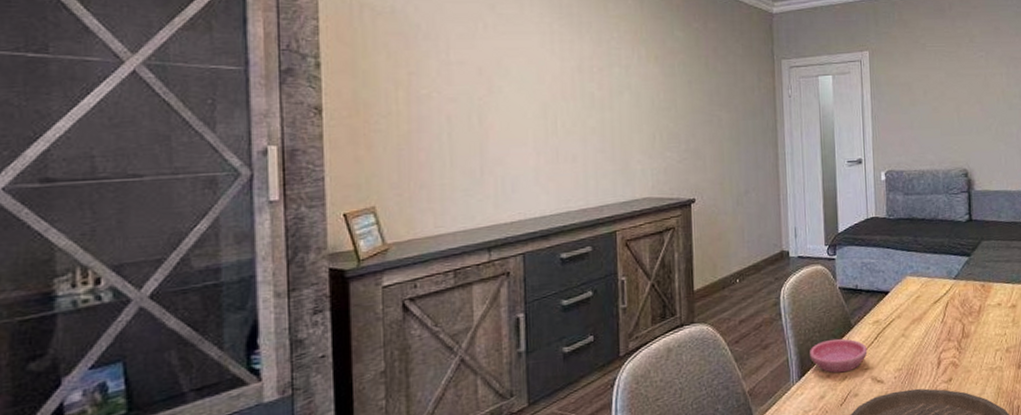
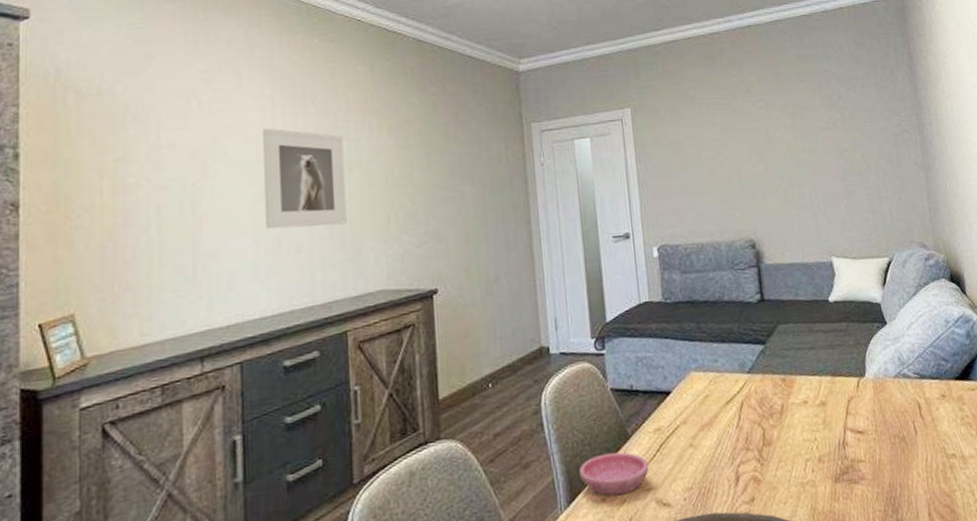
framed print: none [543,51,617,141] -> present [263,128,347,230]

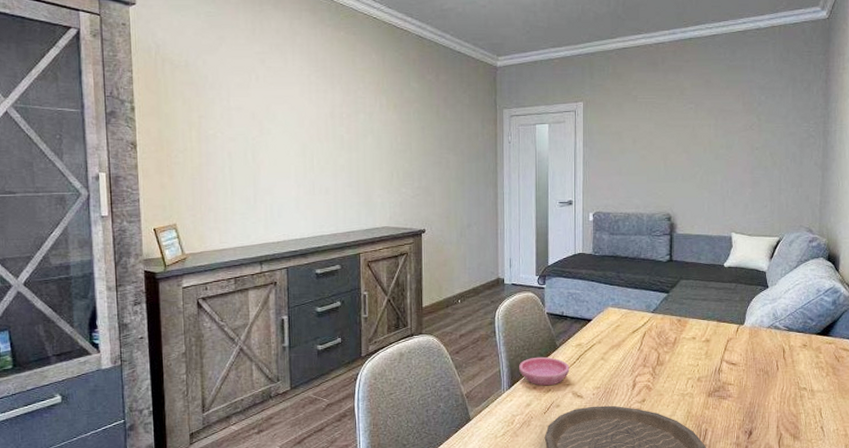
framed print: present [263,128,347,230] -> none [302,100,362,177]

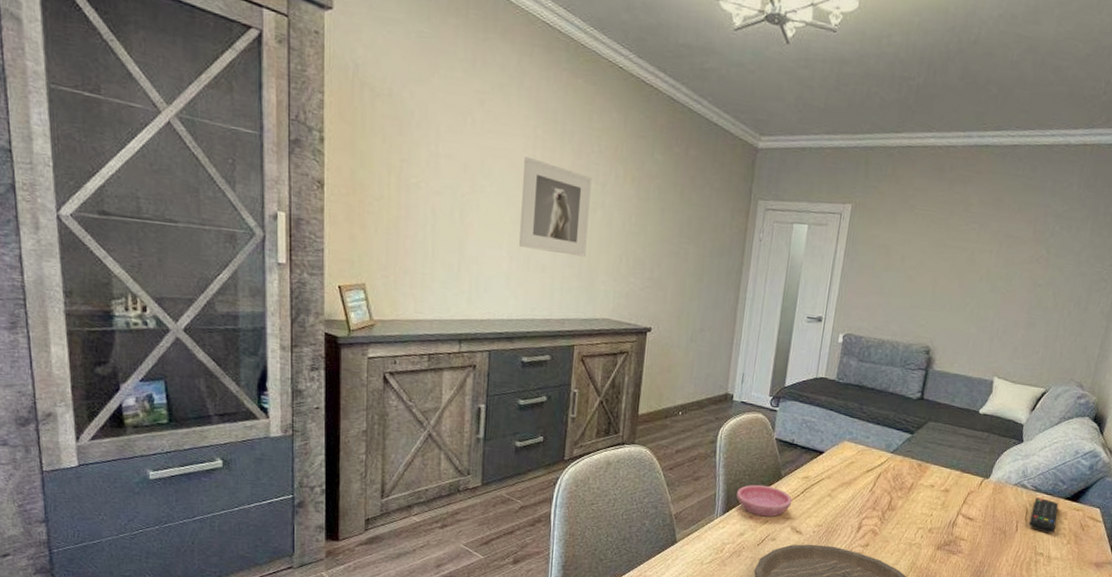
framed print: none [302,100,362,177] -> present [519,156,592,257]
remote control: none [787,336,813,369] -> present [1028,497,1059,534]

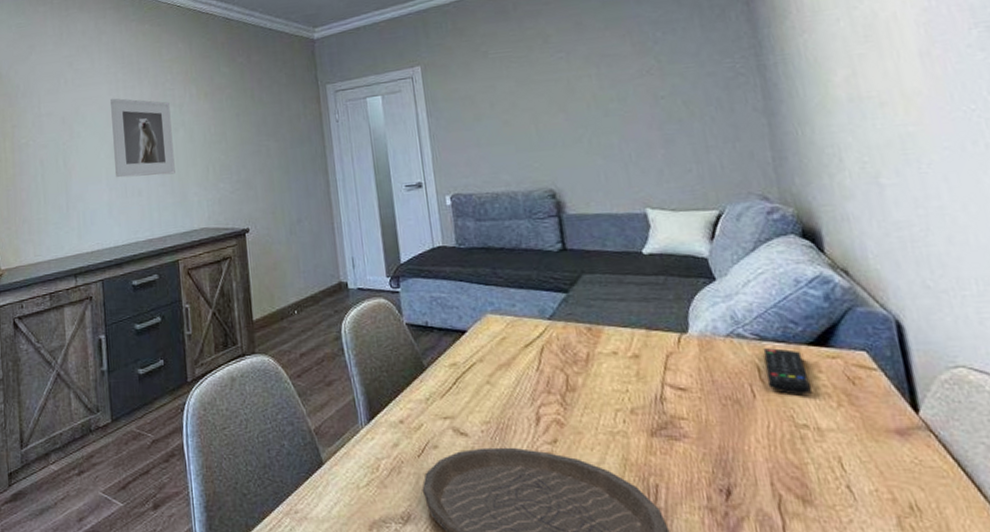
saucer: present [736,484,793,517] -> none [378,380,446,420]

